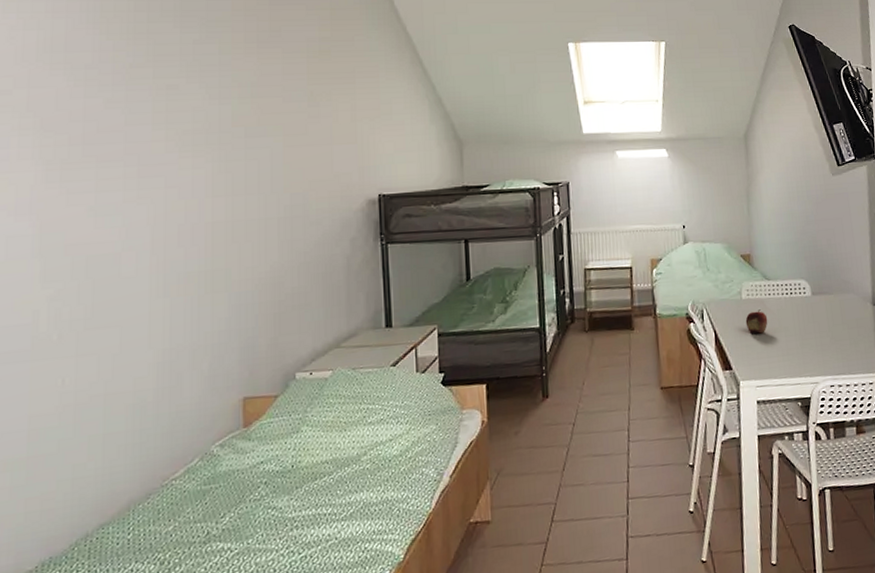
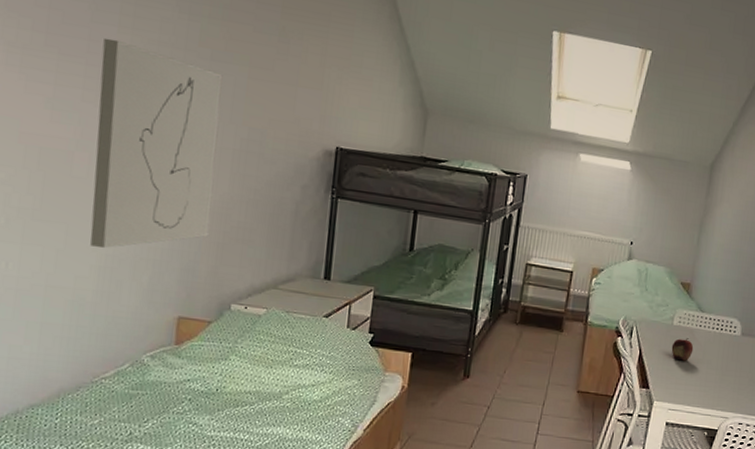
wall art: none [139,137,265,344] -> present [90,37,223,249]

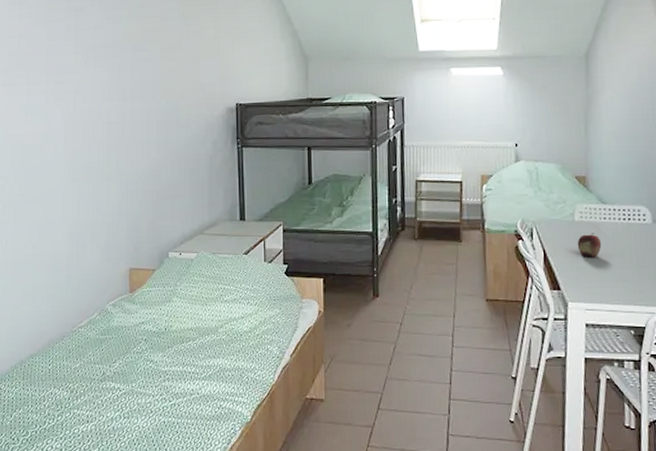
wall art: present [90,37,223,249] -> none [56,50,146,219]

